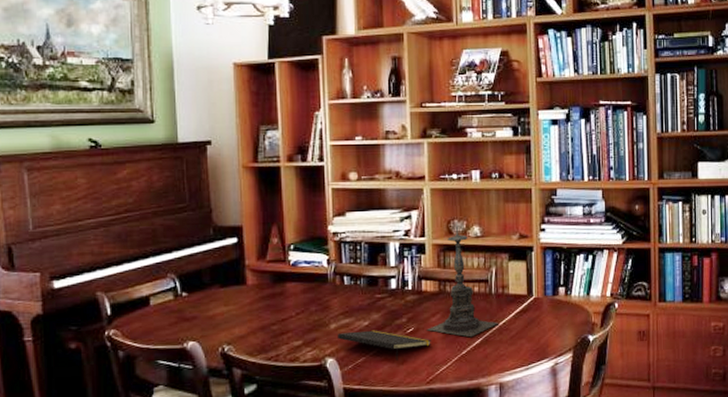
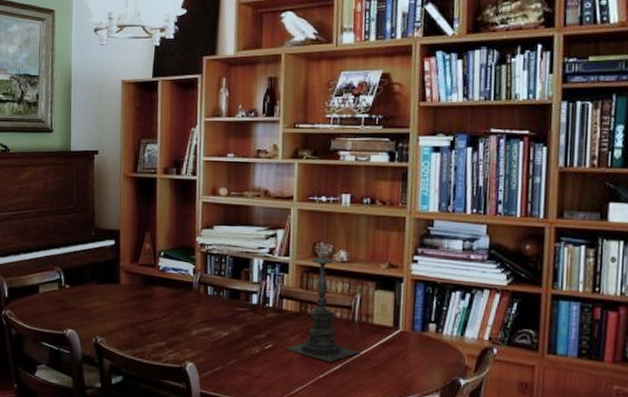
notepad: present [338,330,431,361] -> none [198,340,288,374]

